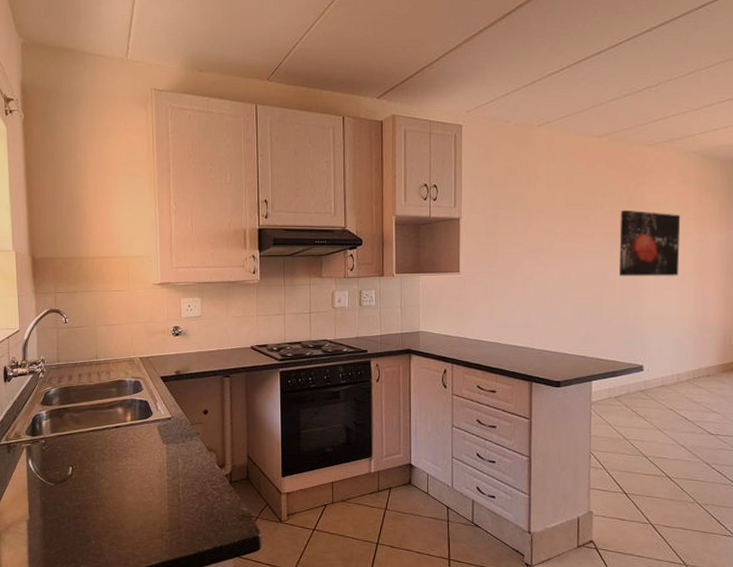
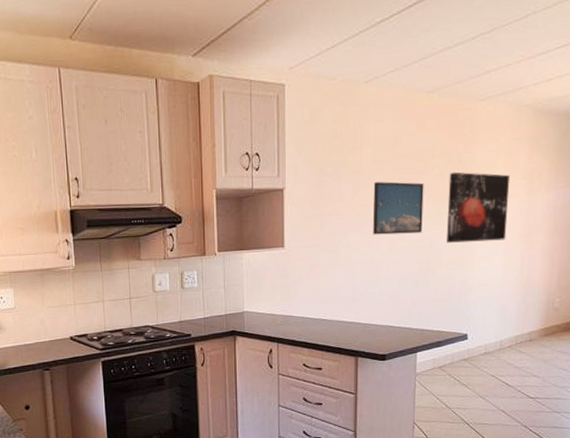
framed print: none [546,216,596,265] -> present [373,181,424,235]

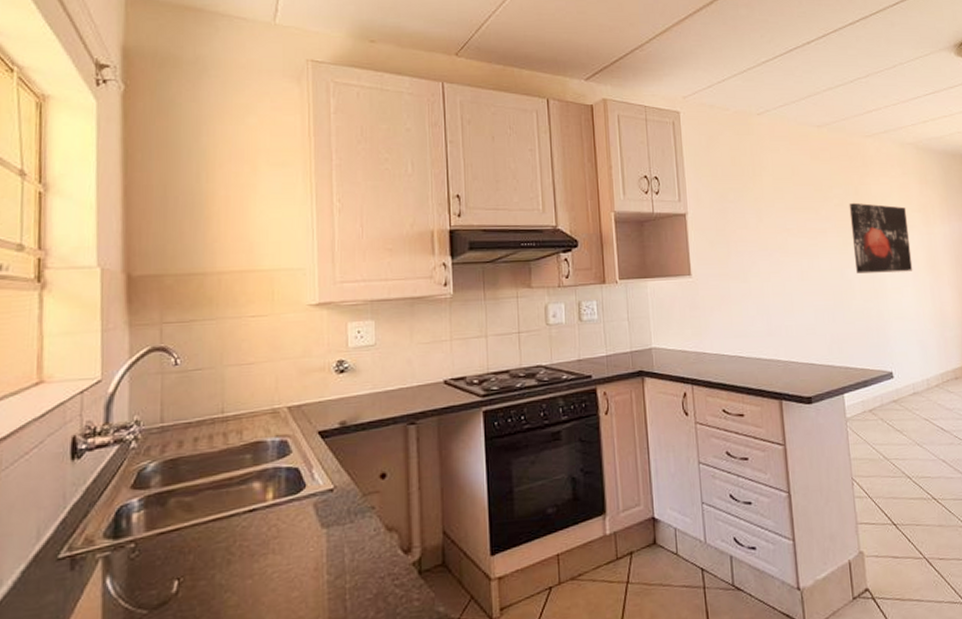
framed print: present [373,181,424,235] -> none [776,210,831,264]

